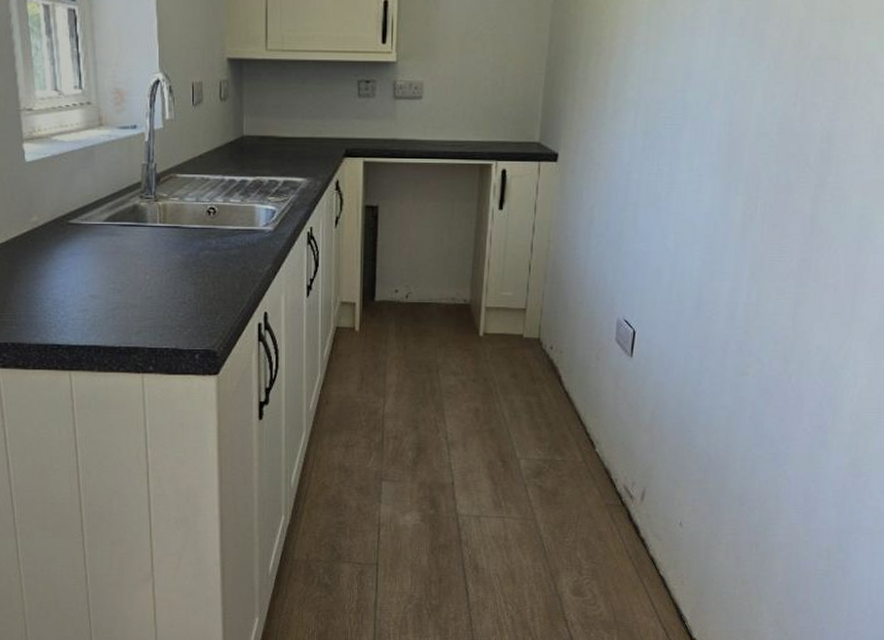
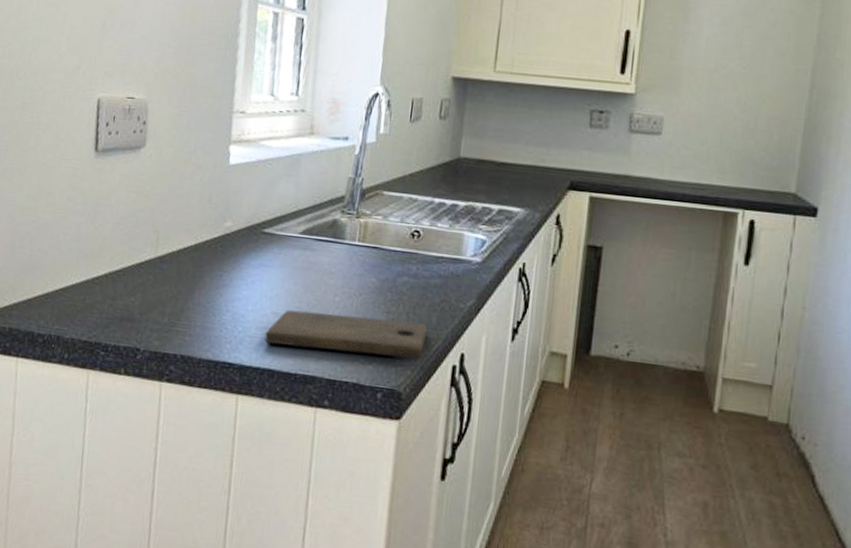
cutting board: none [86,290,231,324] -> present [264,309,427,359]

